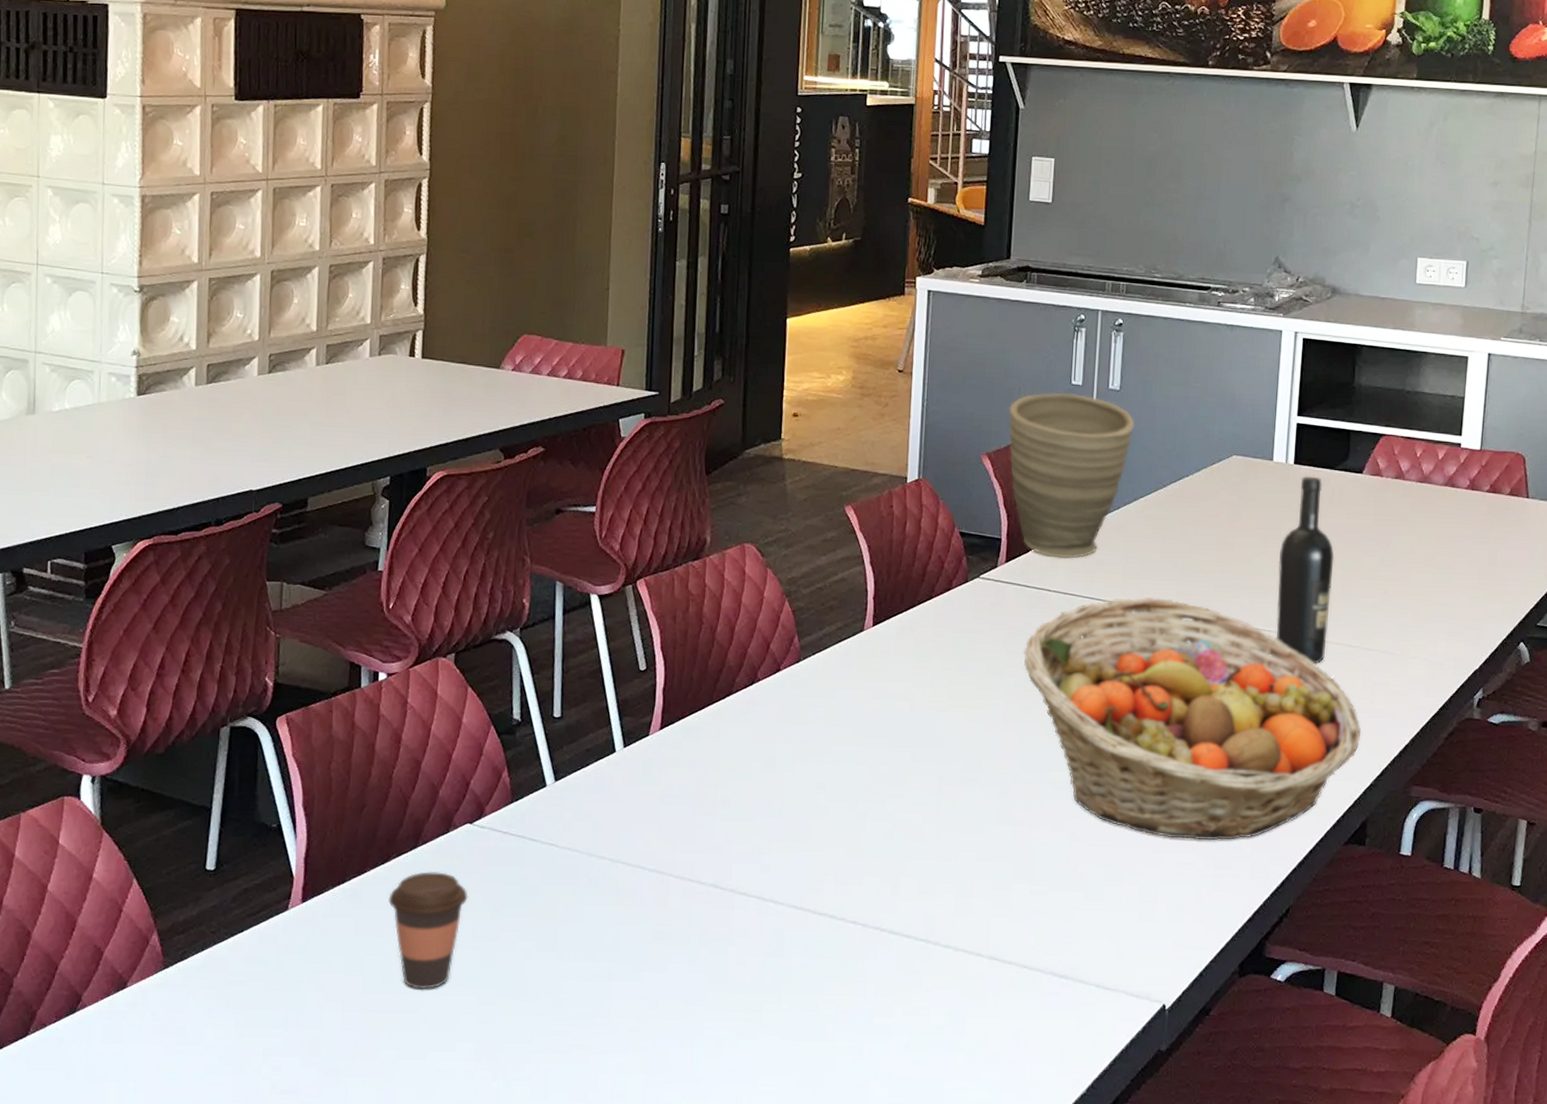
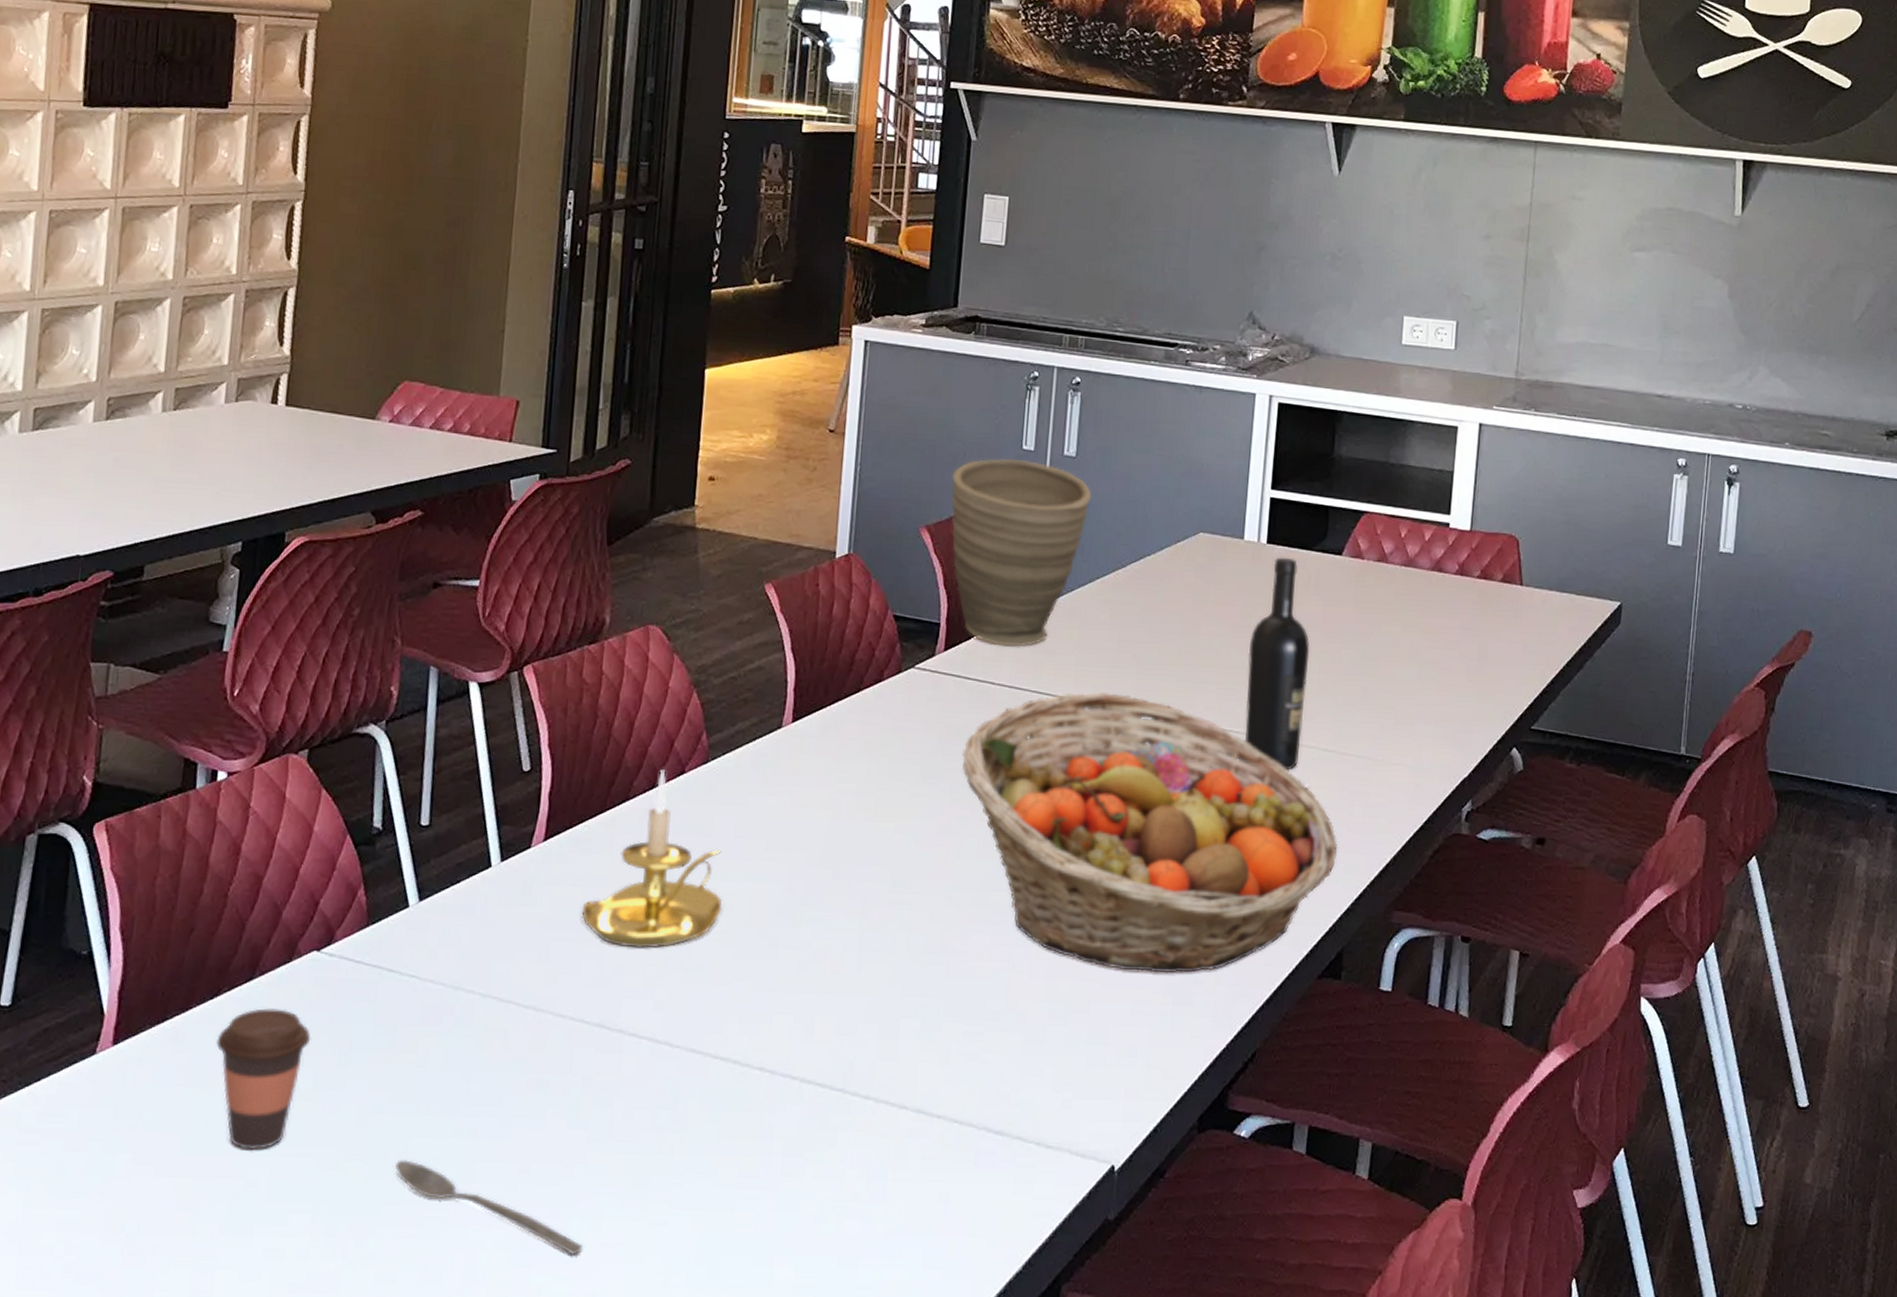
spoon: none [544,998,707,1078] -> present [395,1160,584,1255]
candle holder: none [694,668,817,821] -> present [581,769,723,948]

